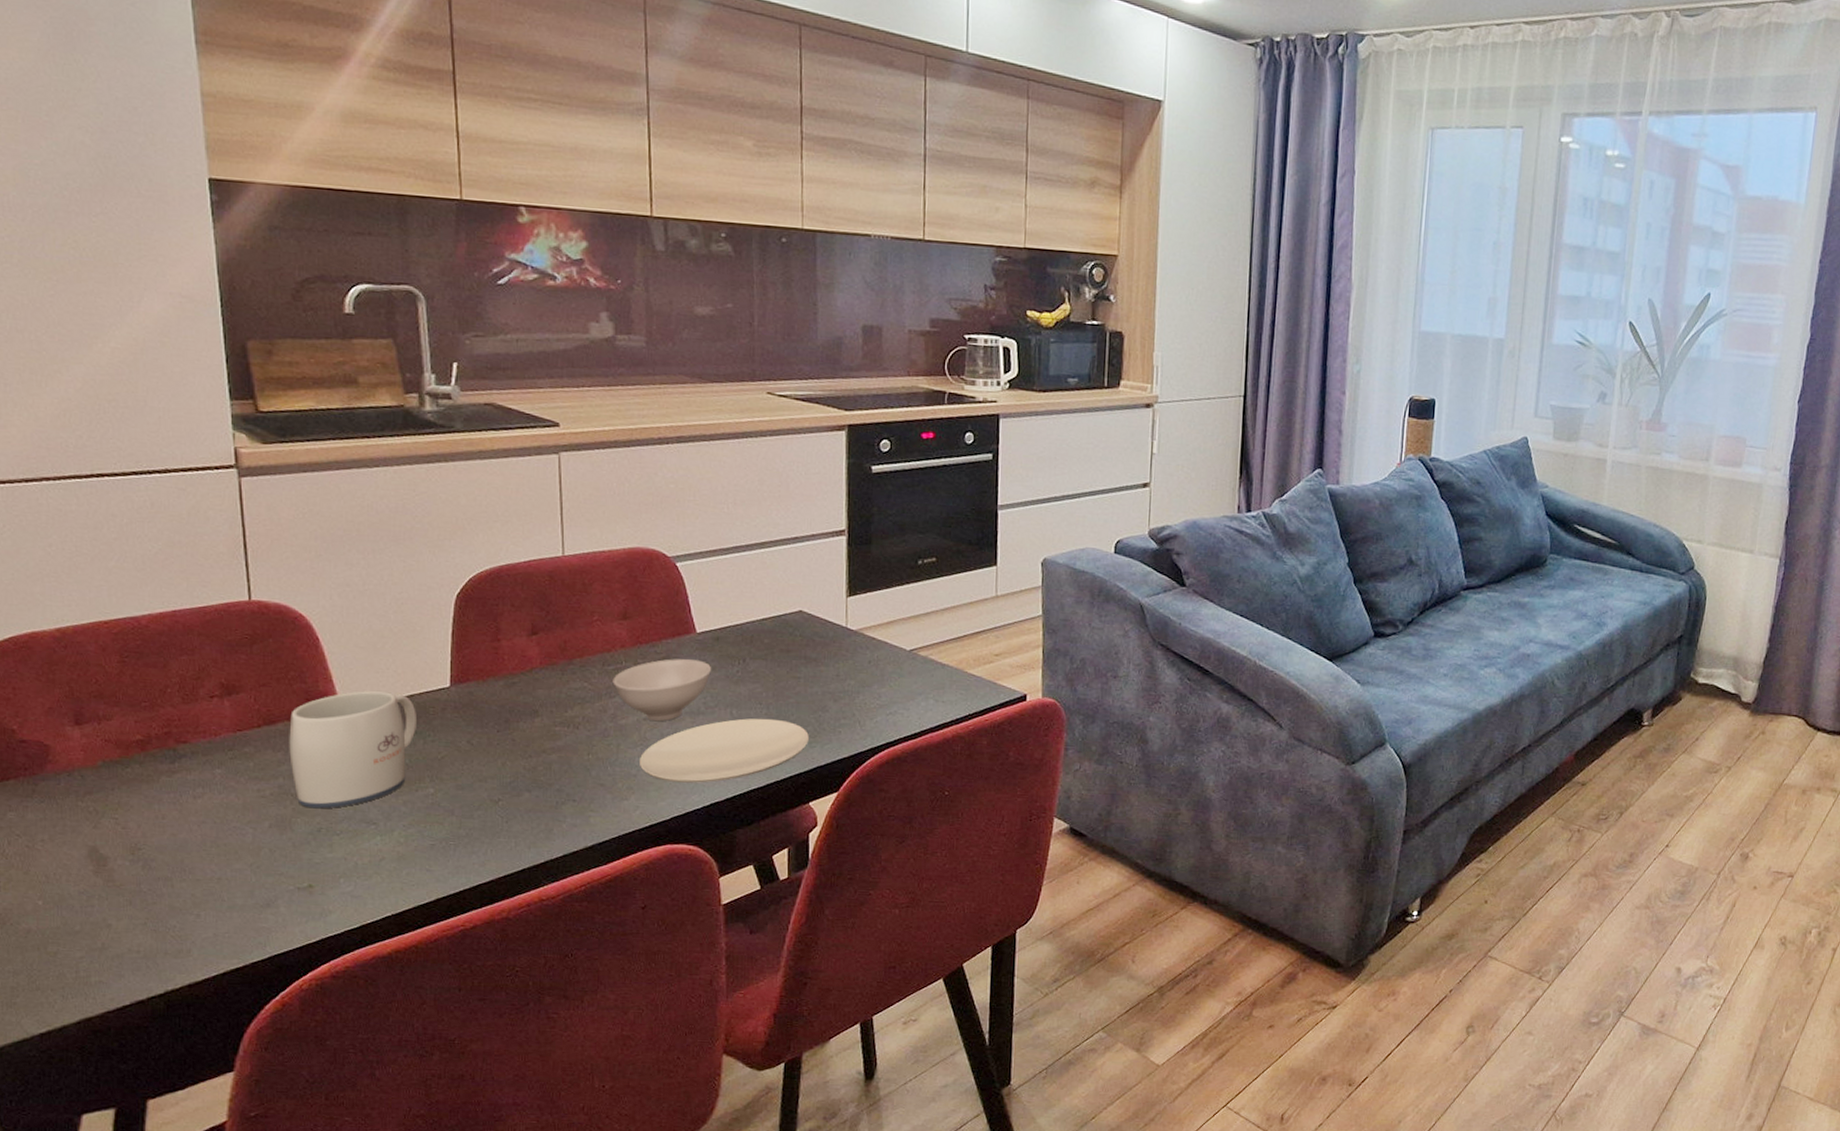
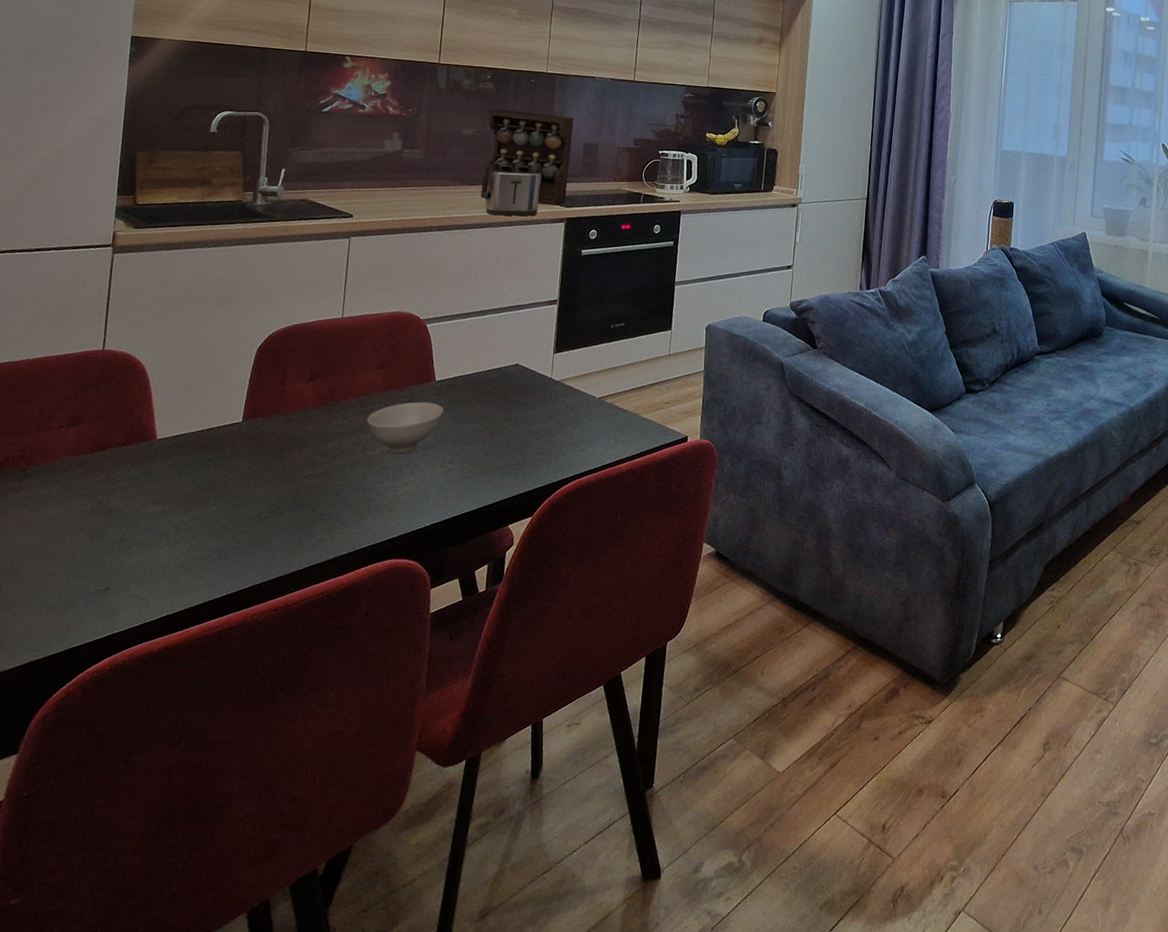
mug: present [289,690,416,809] -> none [110,423,213,522]
plate: present [638,718,809,783] -> none [378,452,514,507]
spice rack: none [728,279,846,409] -> present [480,109,574,206]
toaster: none [734,352,810,423] -> present [484,163,542,216]

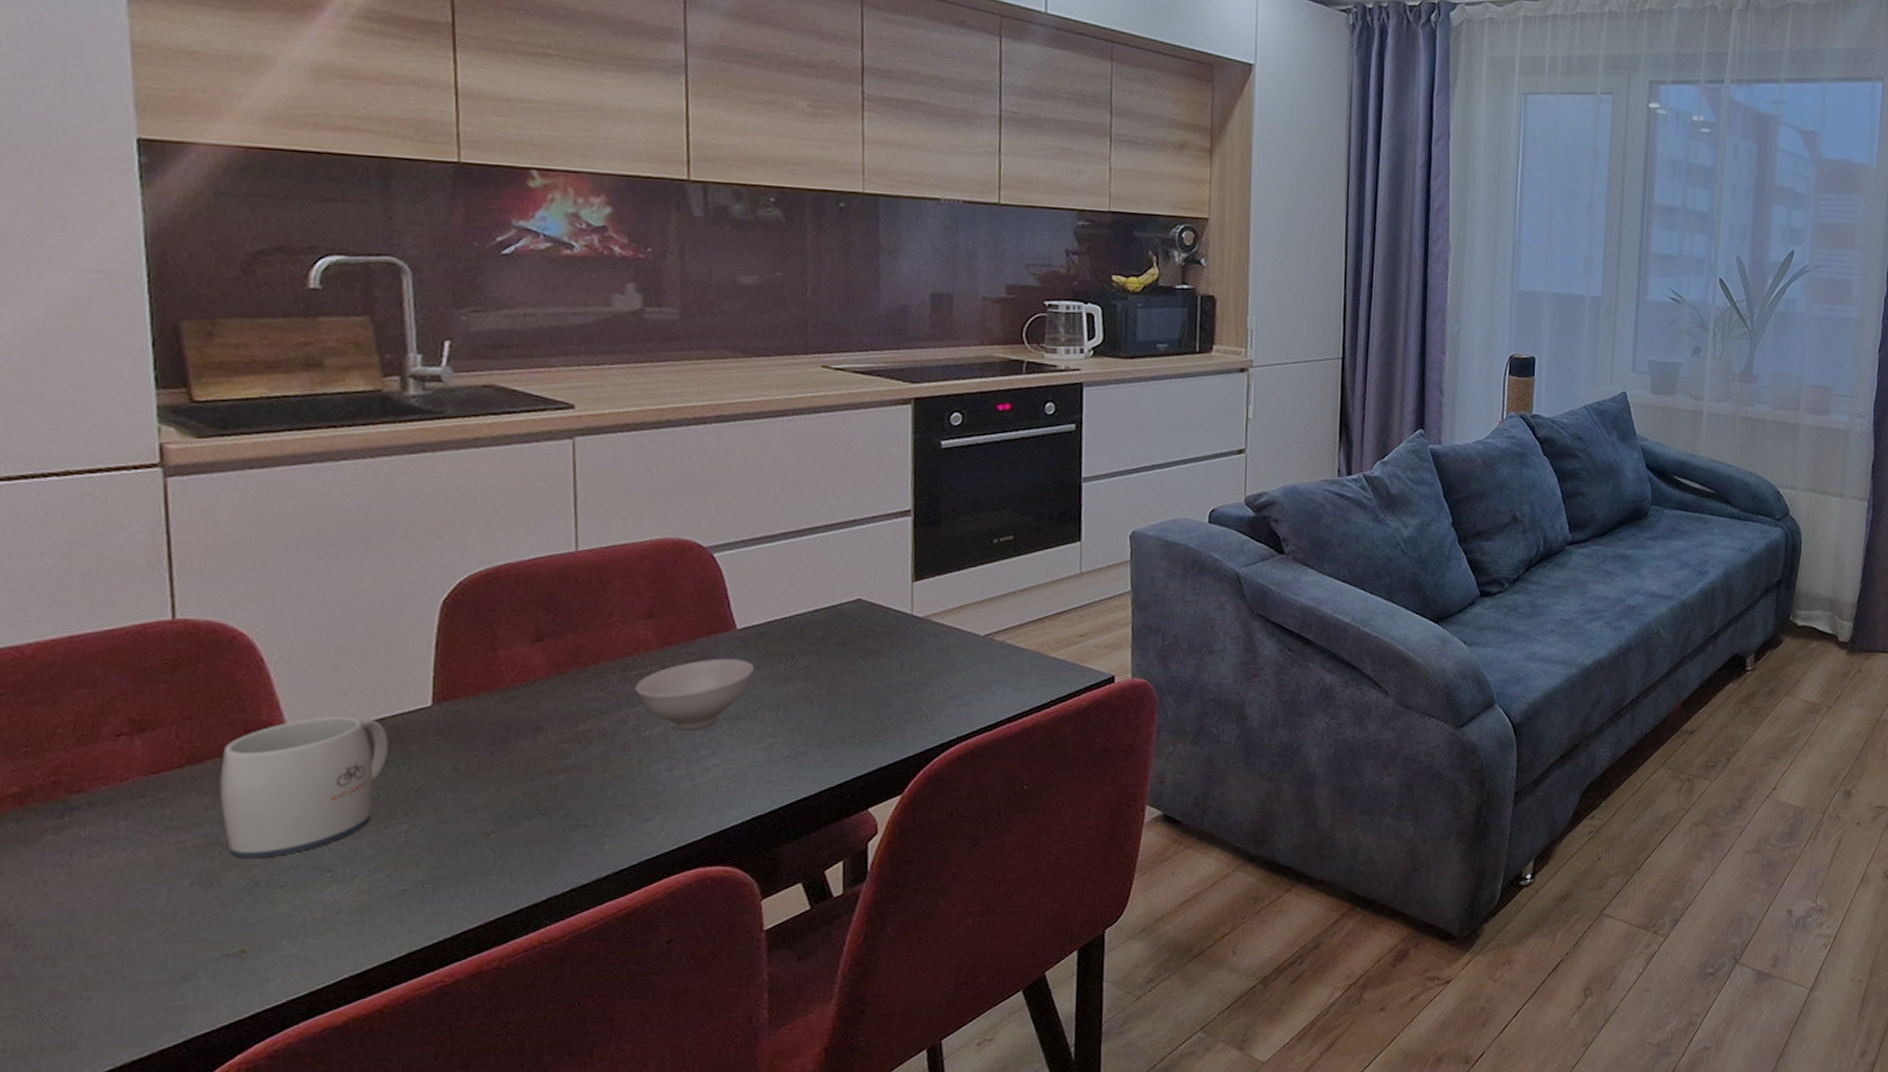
mug: none [110,423,213,522] -> present [220,715,388,859]
spice rack: present [480,109,574,206] -> none [777,246,913,382]
toaster: present [484,163,542,216] -> none [783,323,871,398]

